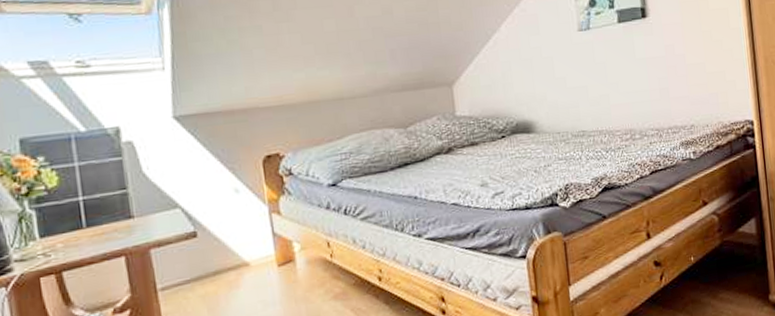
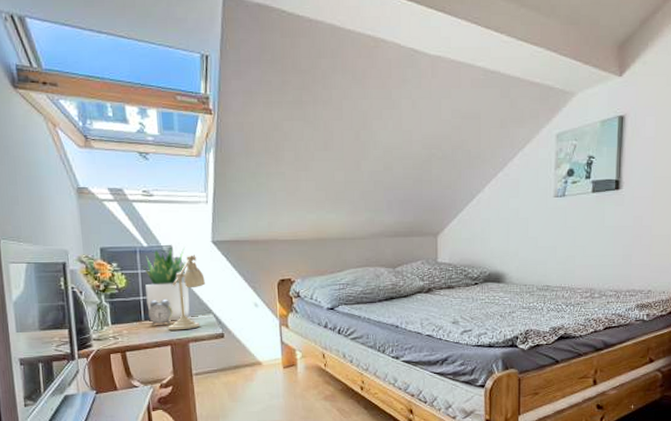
planter: none [79,128,149,228] -> present [142,247,190,322]
alarm clock: none [90,197,126,234] -> present [147,300,173,326]
desk lamp: none [119,136,167,238] -> present [168,255,205,332]

